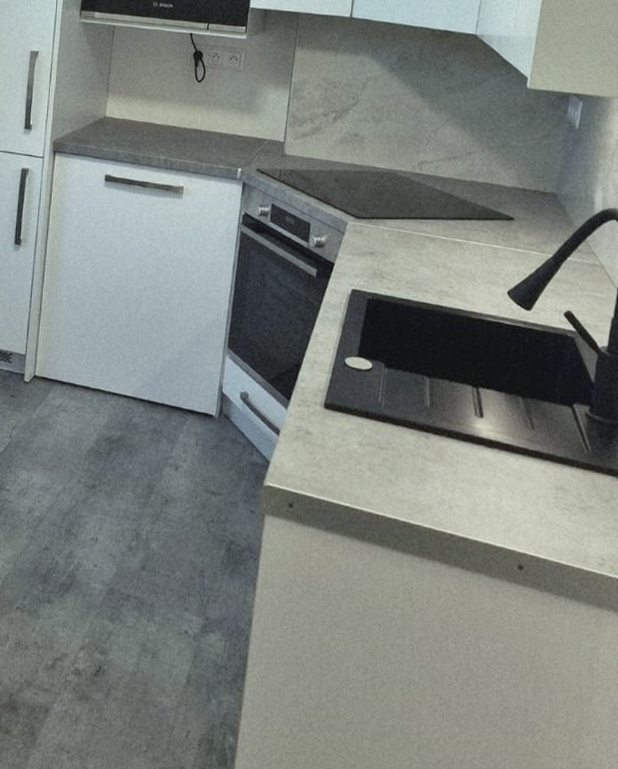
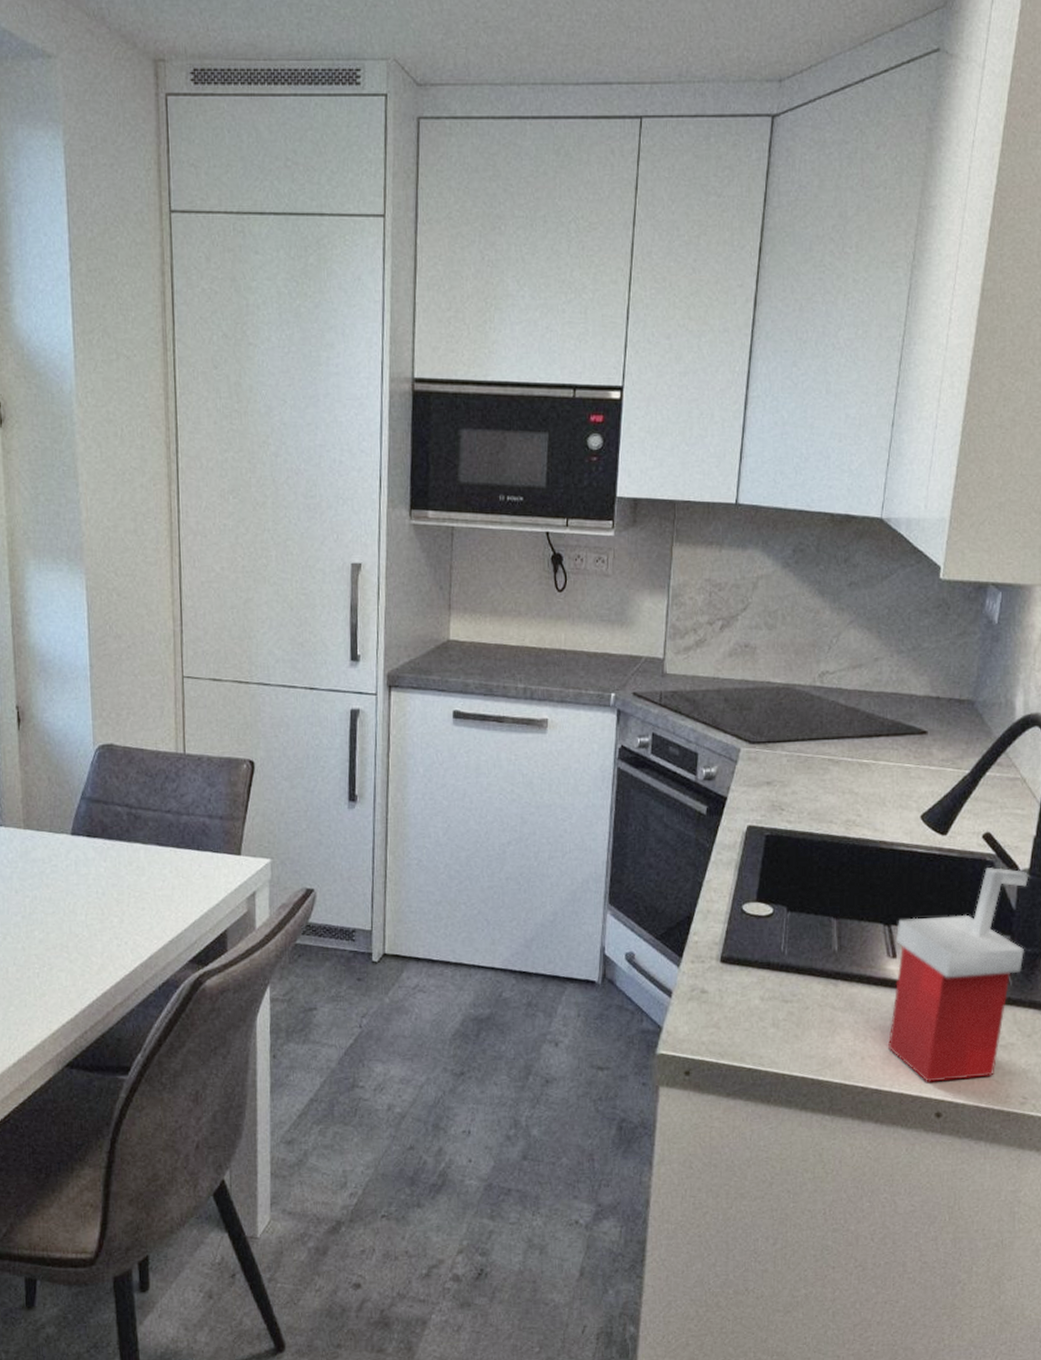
soap dispenser: none [475,343,607,536] -> present [888,868,1029,1082]

